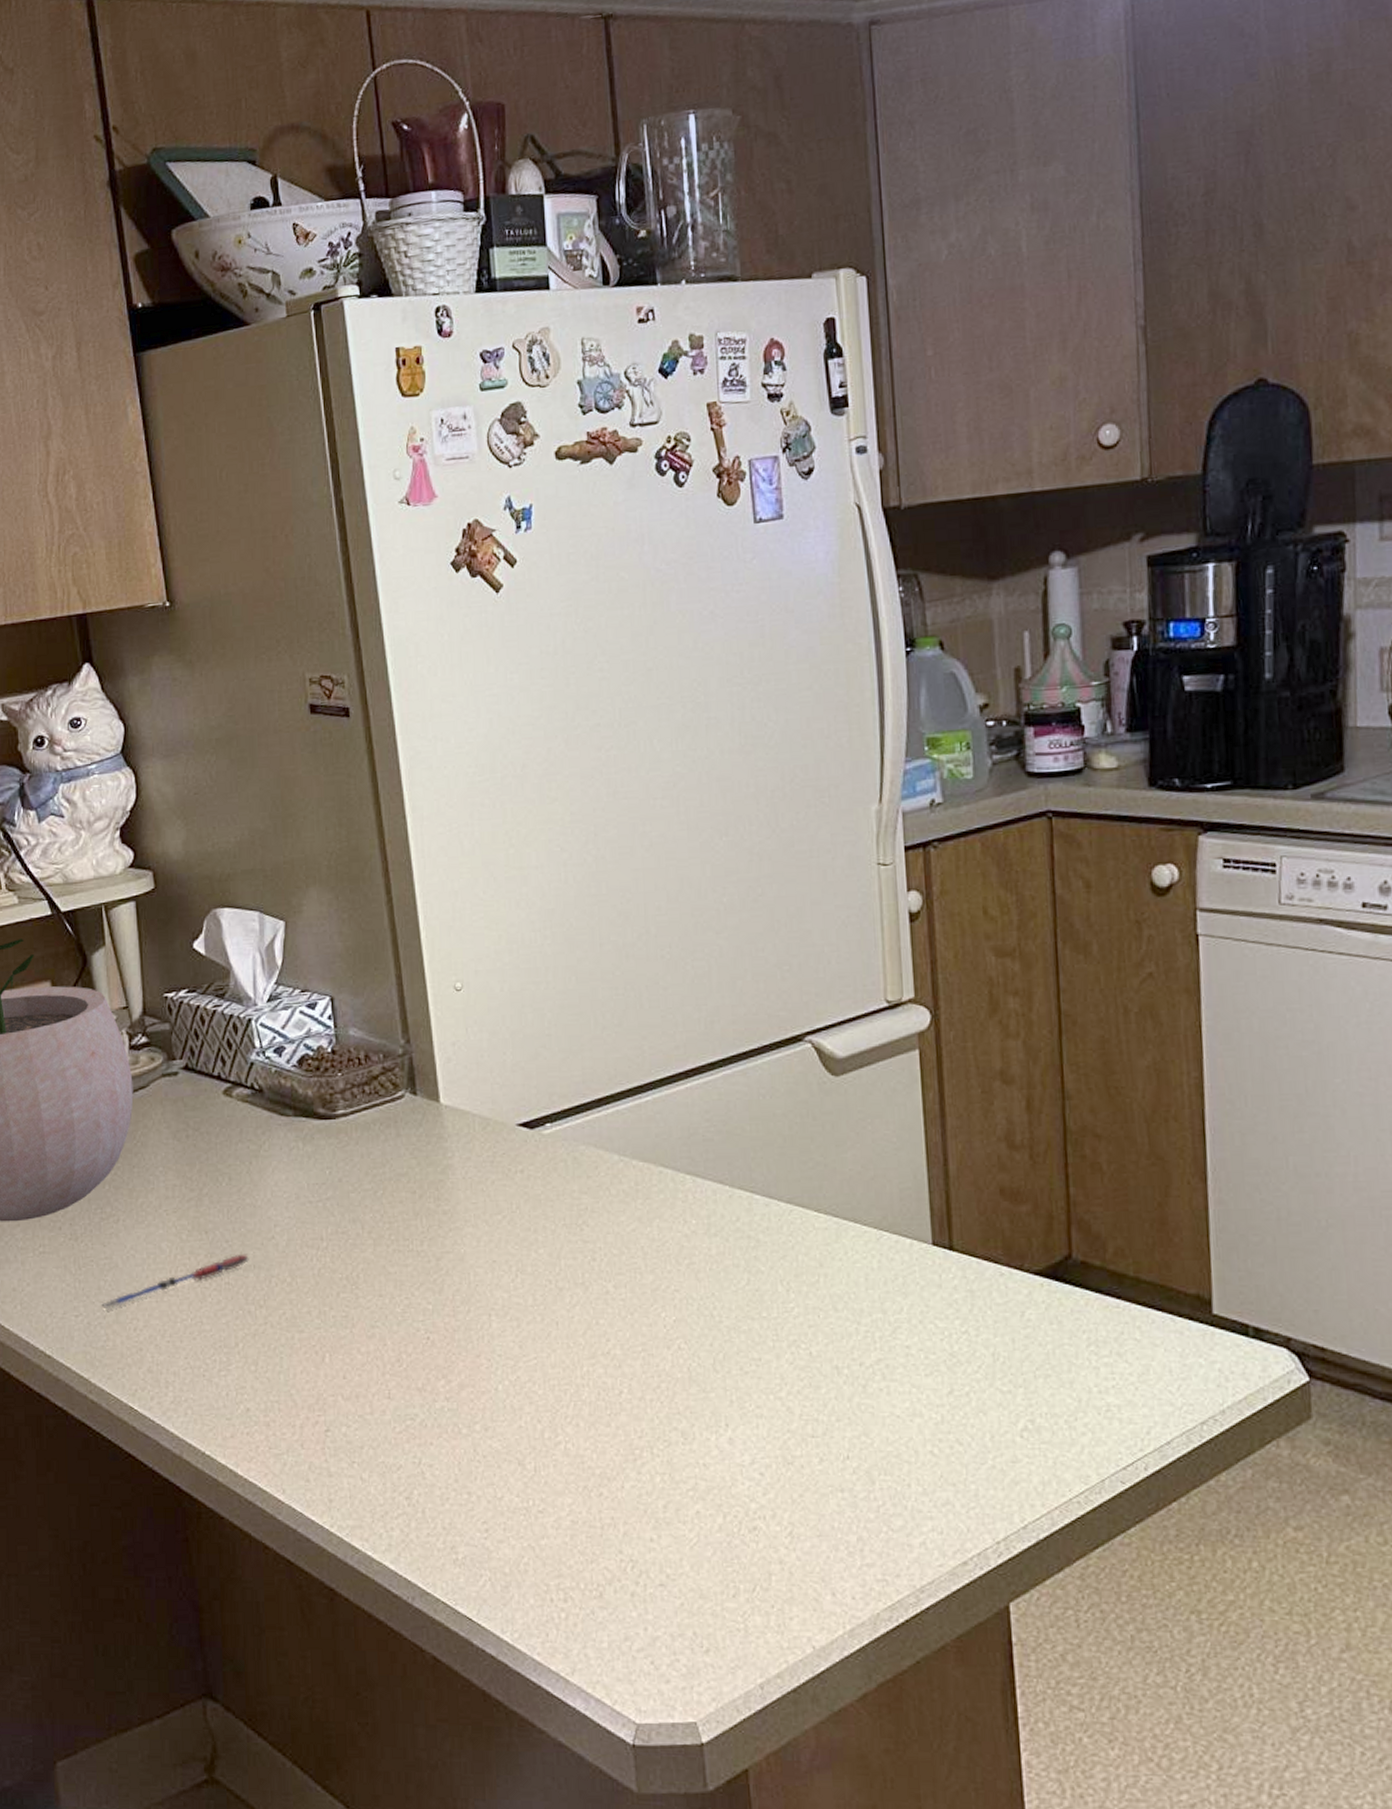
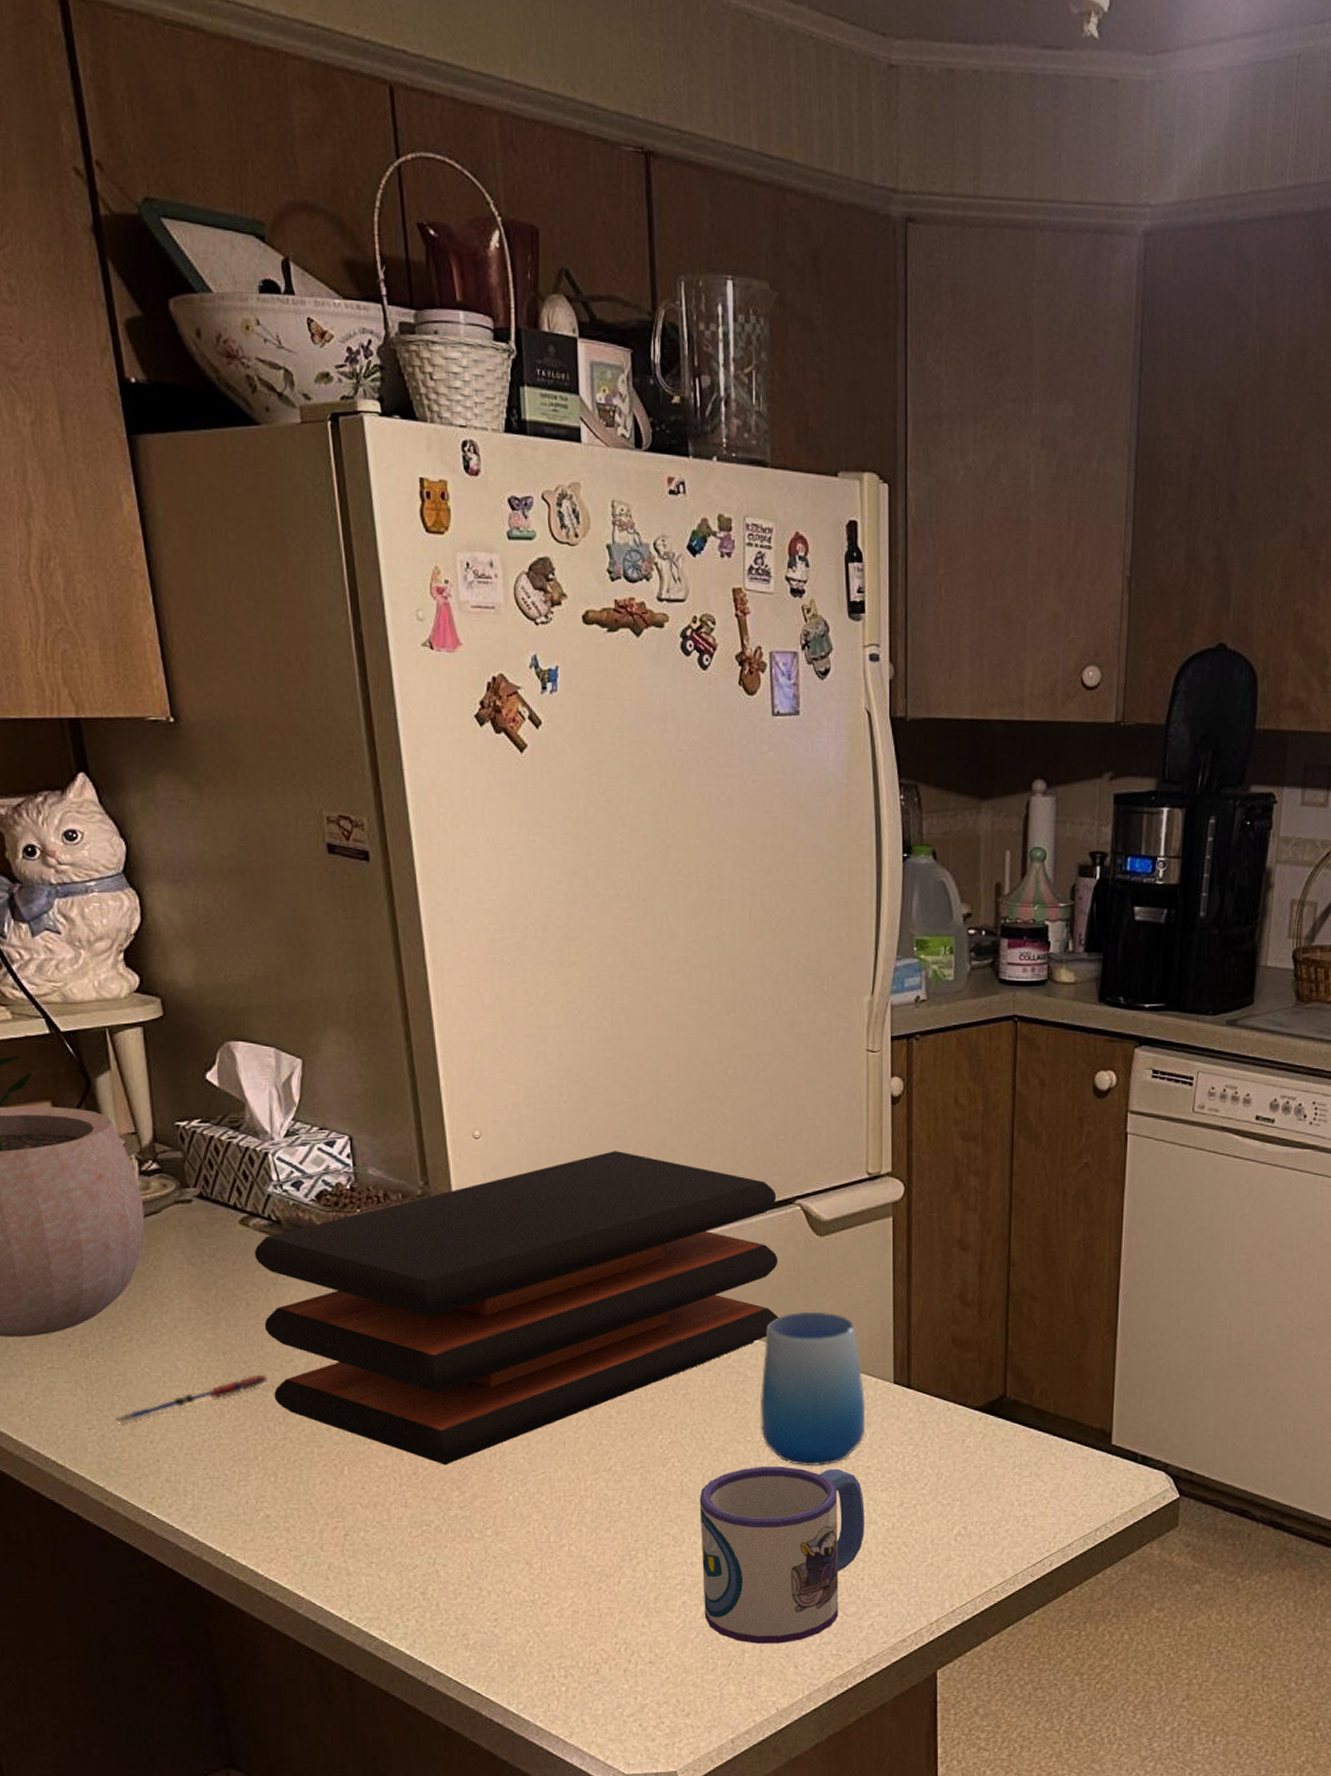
cutting board: none [237,994,793,1351] -> present [254,1151,779,1466]
mug: none [710,1348,908,1565] -> present [699,1467,865,1644]
cup: none [776,1164,901,1347] -> present [760,1312,866,1467]

